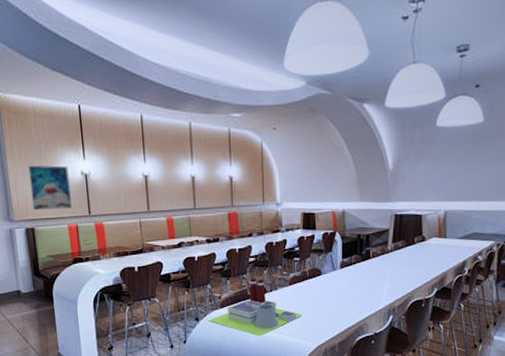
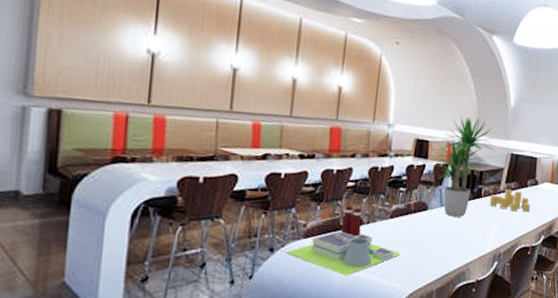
wall art: present [28,165,73,211] -> none [65,28,129,93]
potted plant: none [321,184,379,279] -> present [433,117,496,217]
candle: none [378,248,420,268] -> present [489,189,531,212]

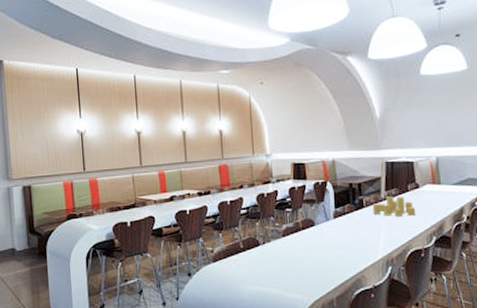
architectural model: present [285,206,401,276] -> none [201,230,298,292]
potted plant: present [433,117,496,217] -> none [313,133,370,229]

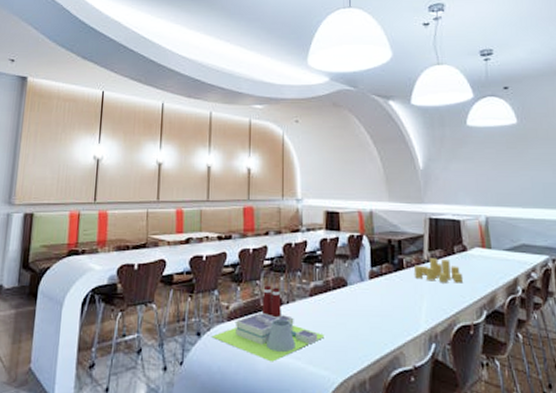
architectural model: none [201,230,298,292] -> present [211,285,325,362]

